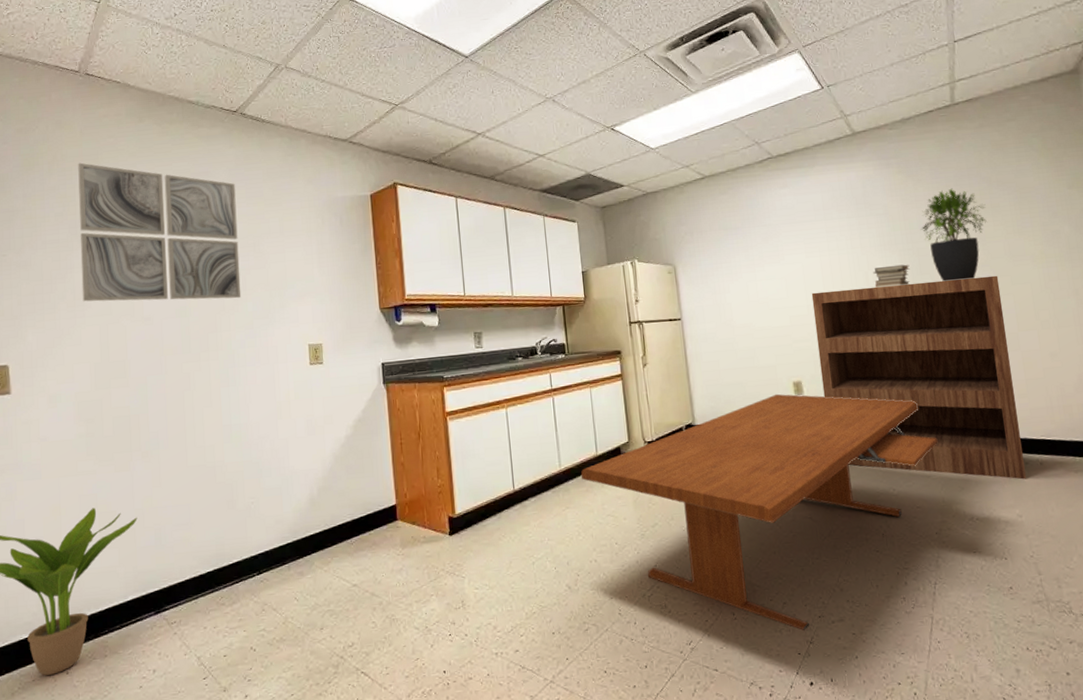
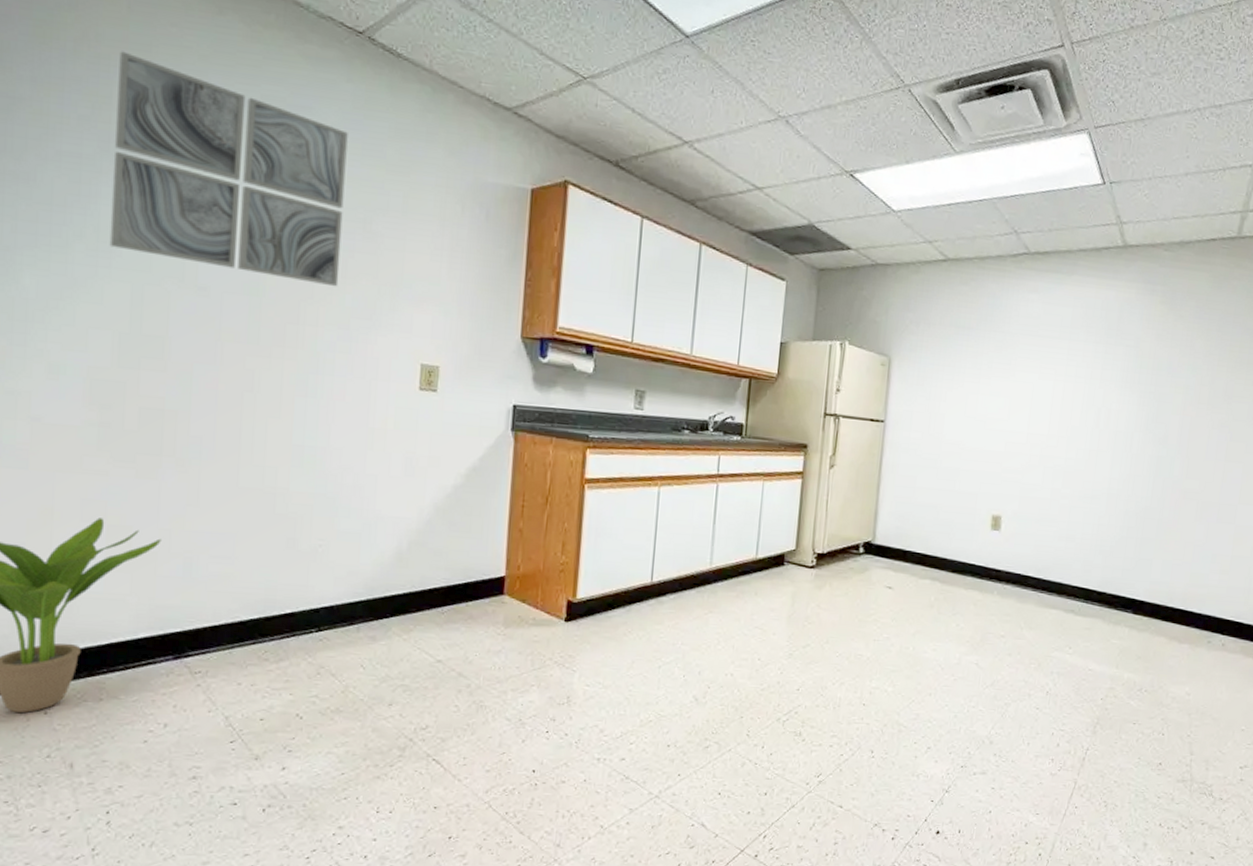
table: present [581,394,938,630] -> none [734,525,1128,778]
bookshelf: present [811,275,1026,480] -> none [1021,420,1234,658]
book stack: present [873,264,910,288] -> none [1104,405,1147,431]
potted plant: present [921,188,987,281] -> none [1169,333,1243,438]

